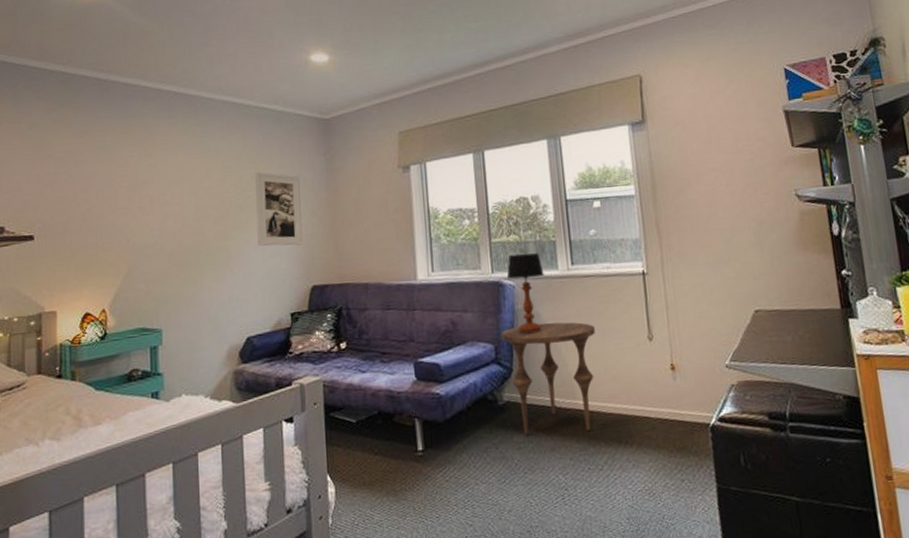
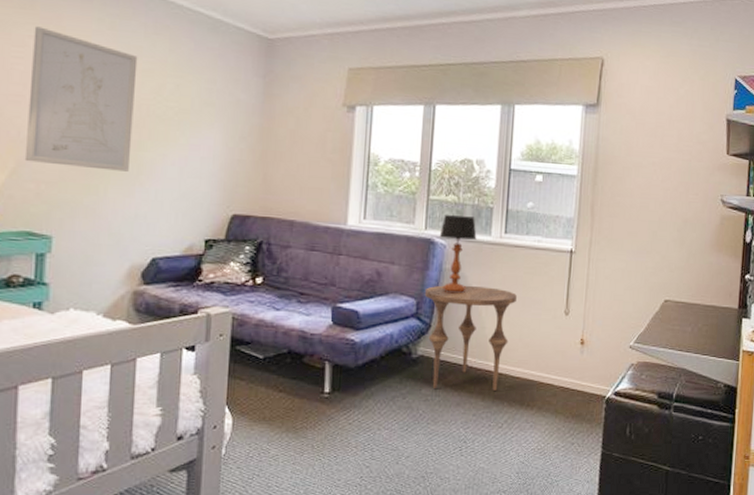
wall art: none [133,146,220,265] -> present [24,26,138,172]
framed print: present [255,172,303,246] -> none [175,82,233,170]

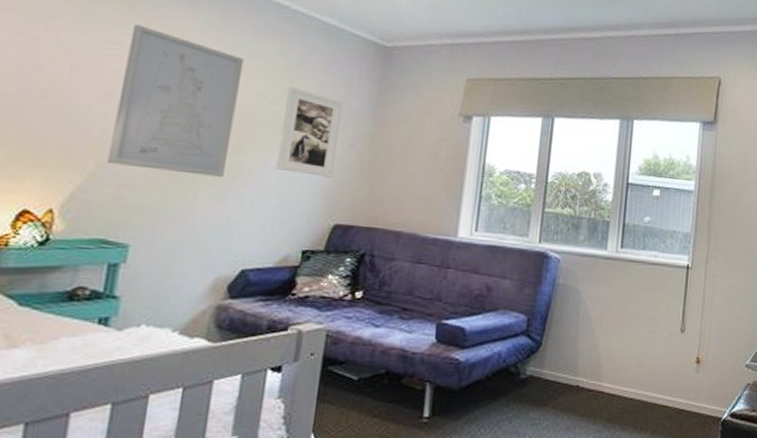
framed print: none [175,82,233,170] -> present [276,86,344,177]
side table: present [424,285,517,391] -> none [536,301,632,413]
table lamp: present [439,215,477,294] -> none [553,228,593,310]

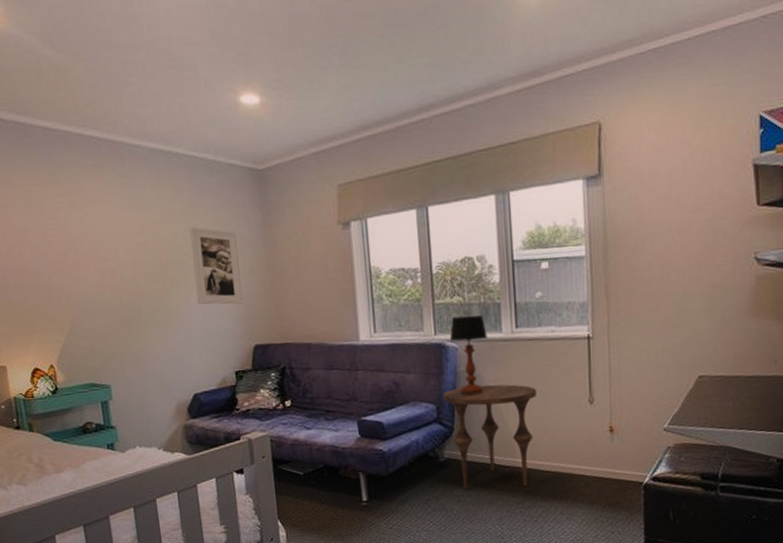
wall art: present [106,24,245,177] -> none [61,198,161,322]
side table: none [536,301,632,413] -> present [443,384,537,489]
table lamp: none [553,228,593,310] -> present [449,315,488,395]

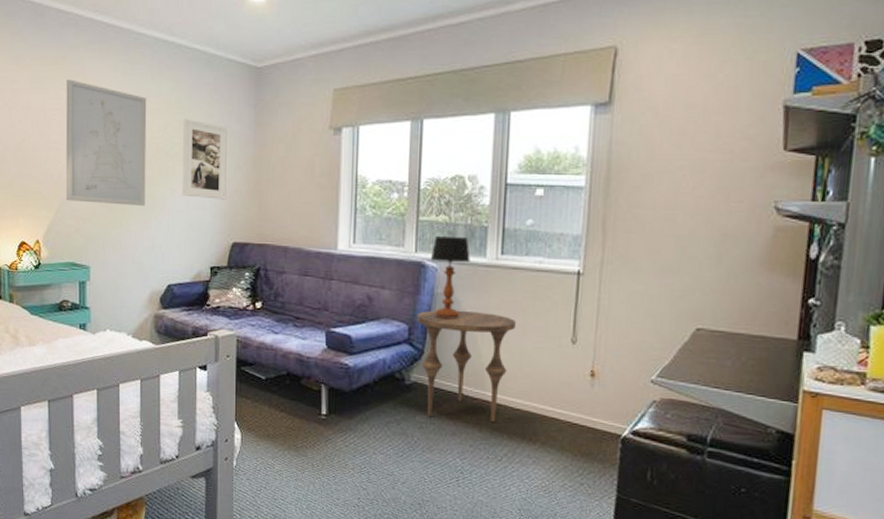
wall art: none [61,198,161,322] -> present [65,79,147,206]

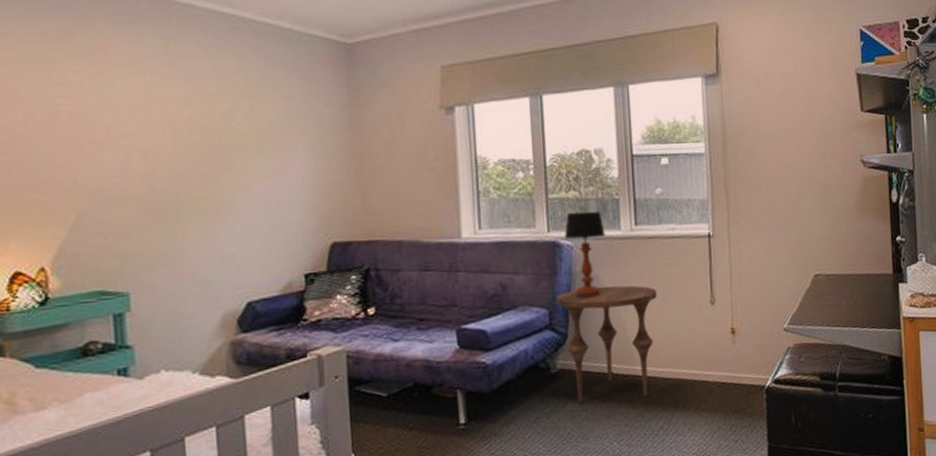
wall art: present [65,79,147,206] -> none [77,59,208,213]
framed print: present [182,118,228,200] -> none [254,103,320,195]

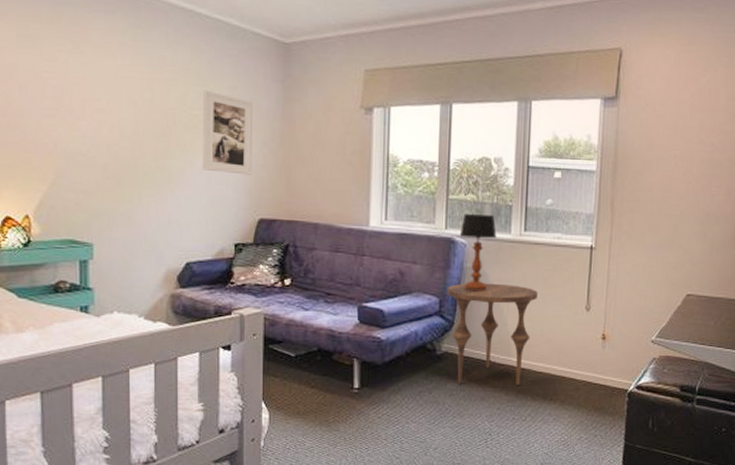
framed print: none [254,103,320,195] -> present [202,90,254,175]

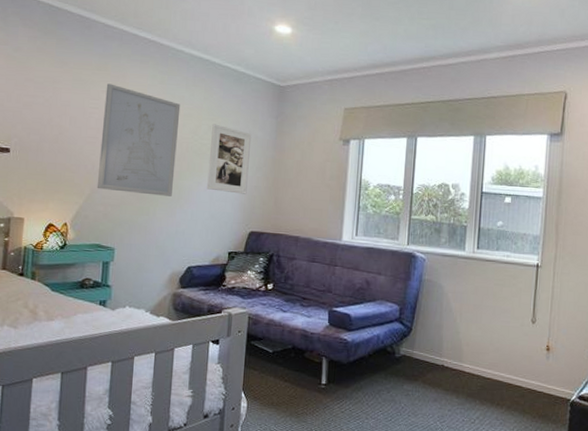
wall art: none [62,40,162,180] -> present [96,83,181,197]
side table: present [446,283,538,385] -> none [406,294,488,389]
table lamp: present [459,214,497,292] -> none [419,232,452,302]

